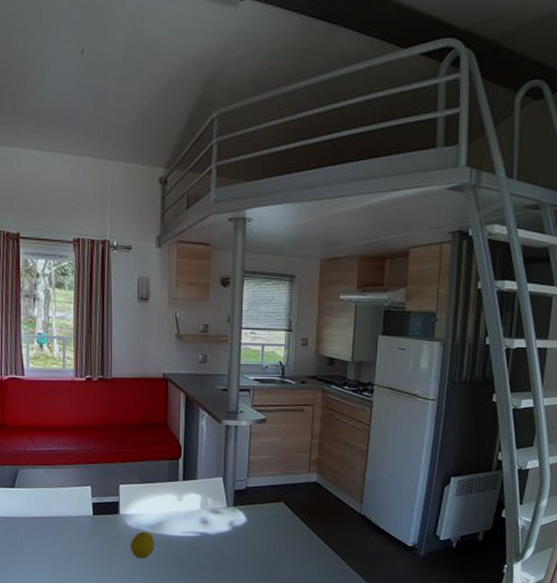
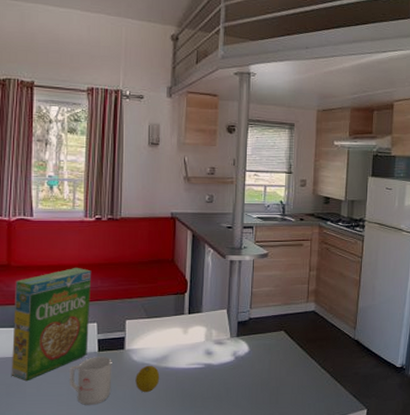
cereal box: none [10,429,84,542] -> present [11,268,92,382]
mug: none [66,520,107,569] -> present [69,356,112,406]

